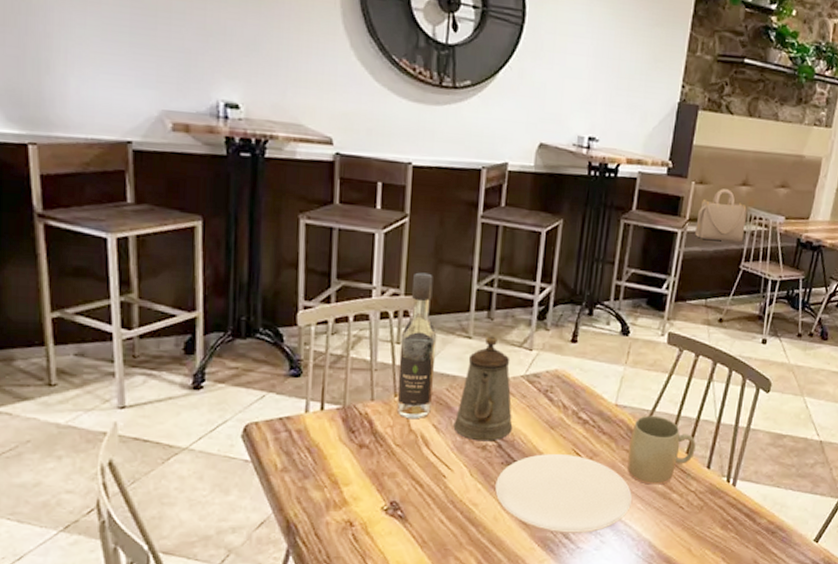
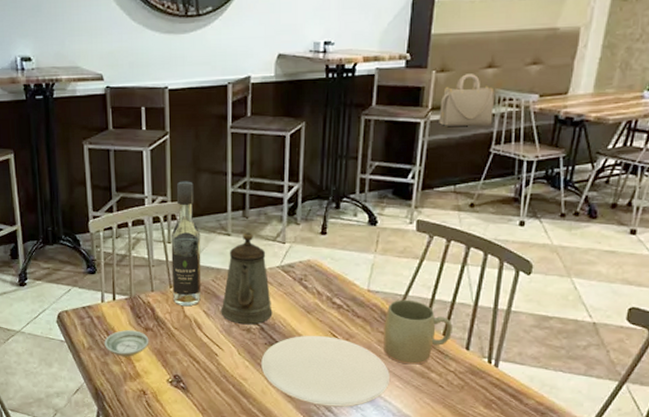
saucer: none [304,447,363,480] -> present [104,330,149,357]

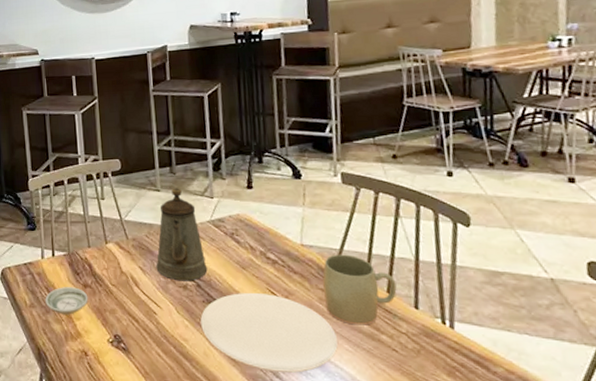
bottle: present [171,181,202,307] -> none [104,140,136,263]
handbag: present [439,74,496,127] -> none [347,34,401,82]

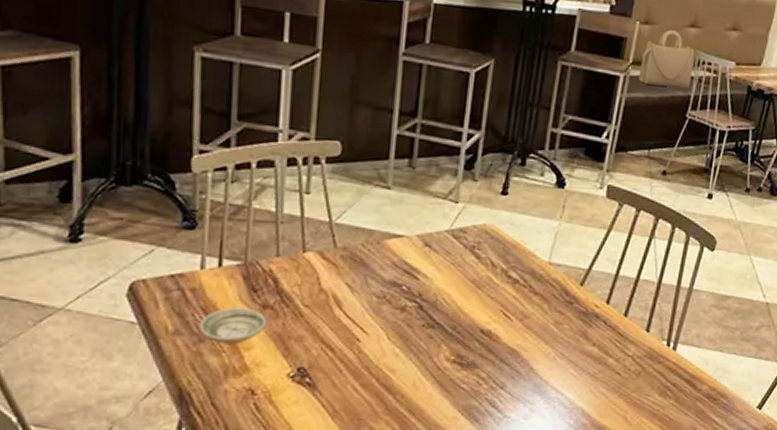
coffee pot: present [156,188,208,281] -> none [369,186,435,302]
plate: present [200,292,339,374] -> none [415,315,566,402]
mug: present [322,254,397,325] -> none [560,274,635,349]
handbag: none [347,34,401,82] -> present [638,30,695,90]

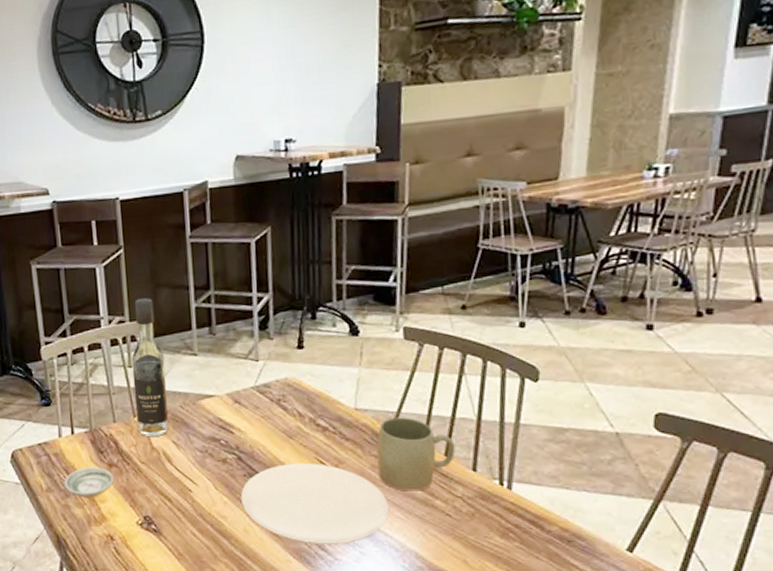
bottle: none [305,114,352,278] -> present [131,298,169,438]
plate: none [415,315,566,402] -> present [241,462,390,546]
mug: none [560,274,635,349] -> present [376,417,455,491]
handbag: present [638,30,695,90] -> none [417,164,479,222]

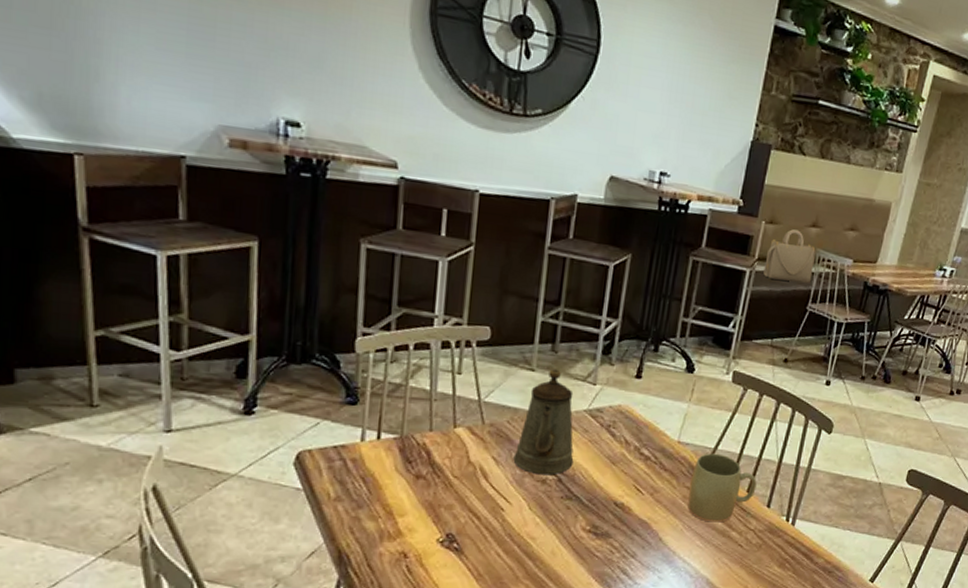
saucer: present [64,467,114,498] -> none [358,477,420,511]
bottle: present [131,298,169,438] -> none [455,302,500,451]
coffee pot: none [192,351,250,455] -> present [513,369,574,475]
plate: present [241,462,390,546] -> none [554,488,692,570]
handbag: none [417,164,479,222] -> present [763,229,816,284]

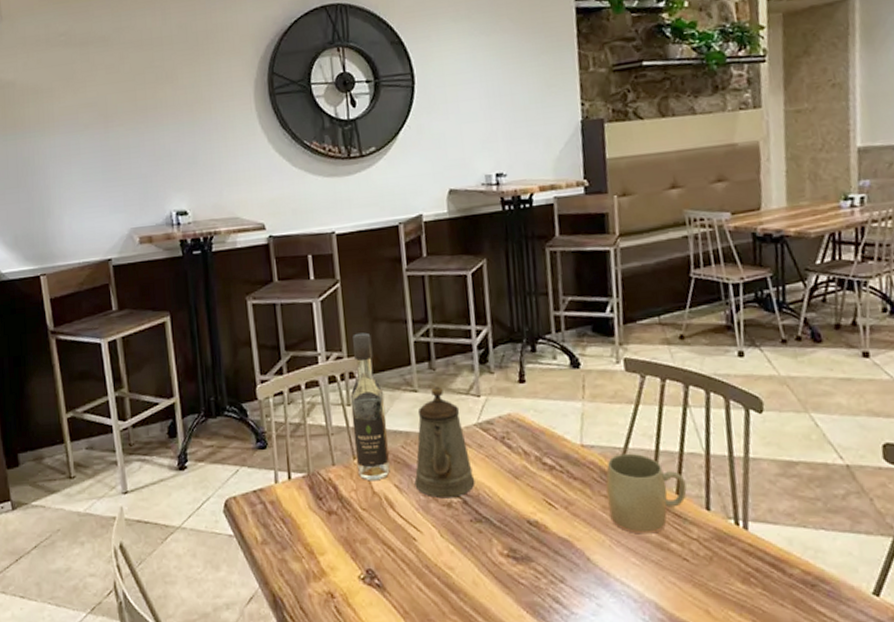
bottle: none [455,302,500,451] -> present [350,332,390,481]
handbag: present [763,229,816,284] -> none [628,195,687,253]

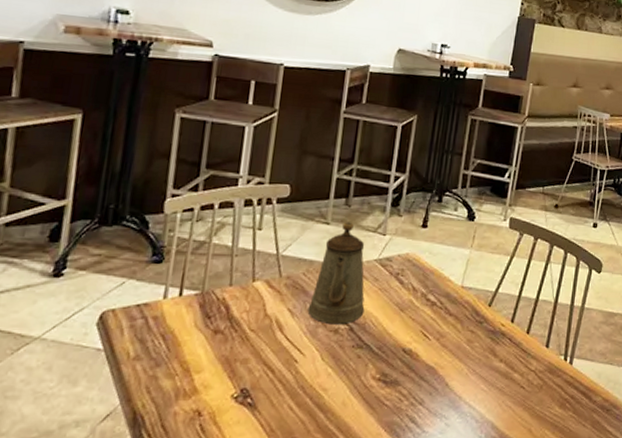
bottle: present [350,332,390,481] -> none [253,162,297,304]
mug: present [605,453,687,534] -> none [472,296,536,365]

